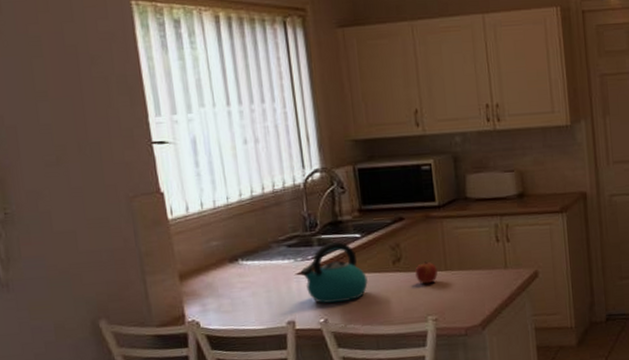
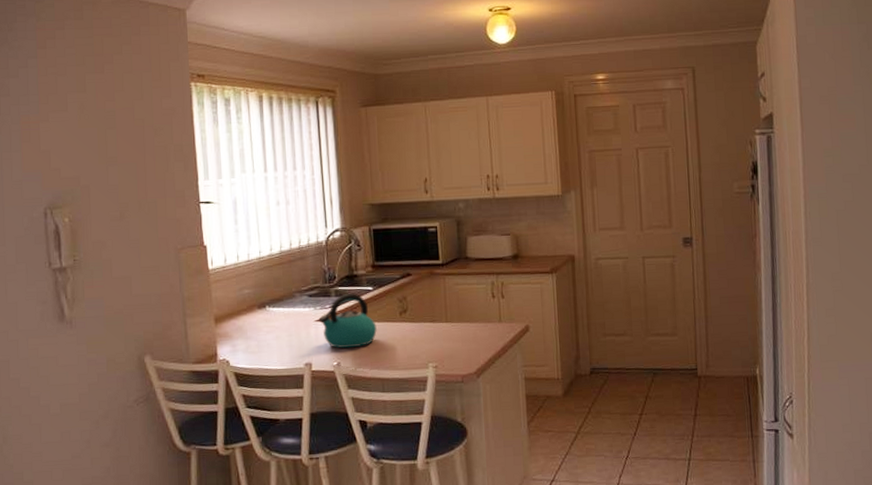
fruit: present [415,261,438,285] -> none [419,313,439,334]

